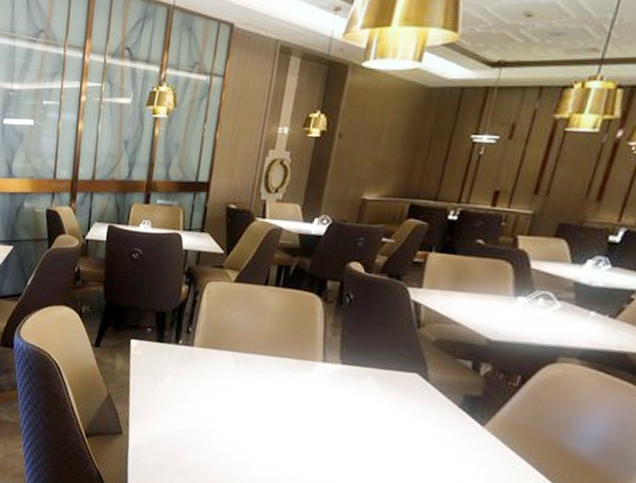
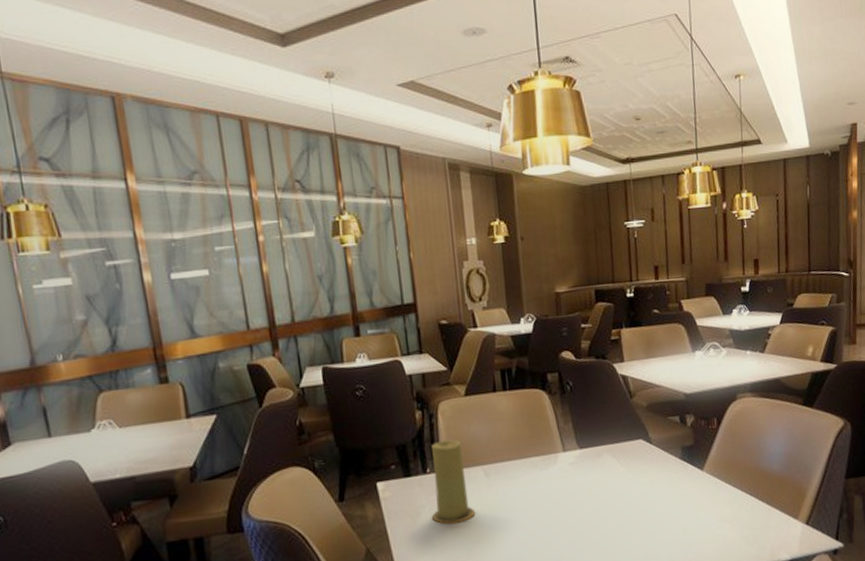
candle: none [173,318,220,398] -> present [432,439,476,524]

